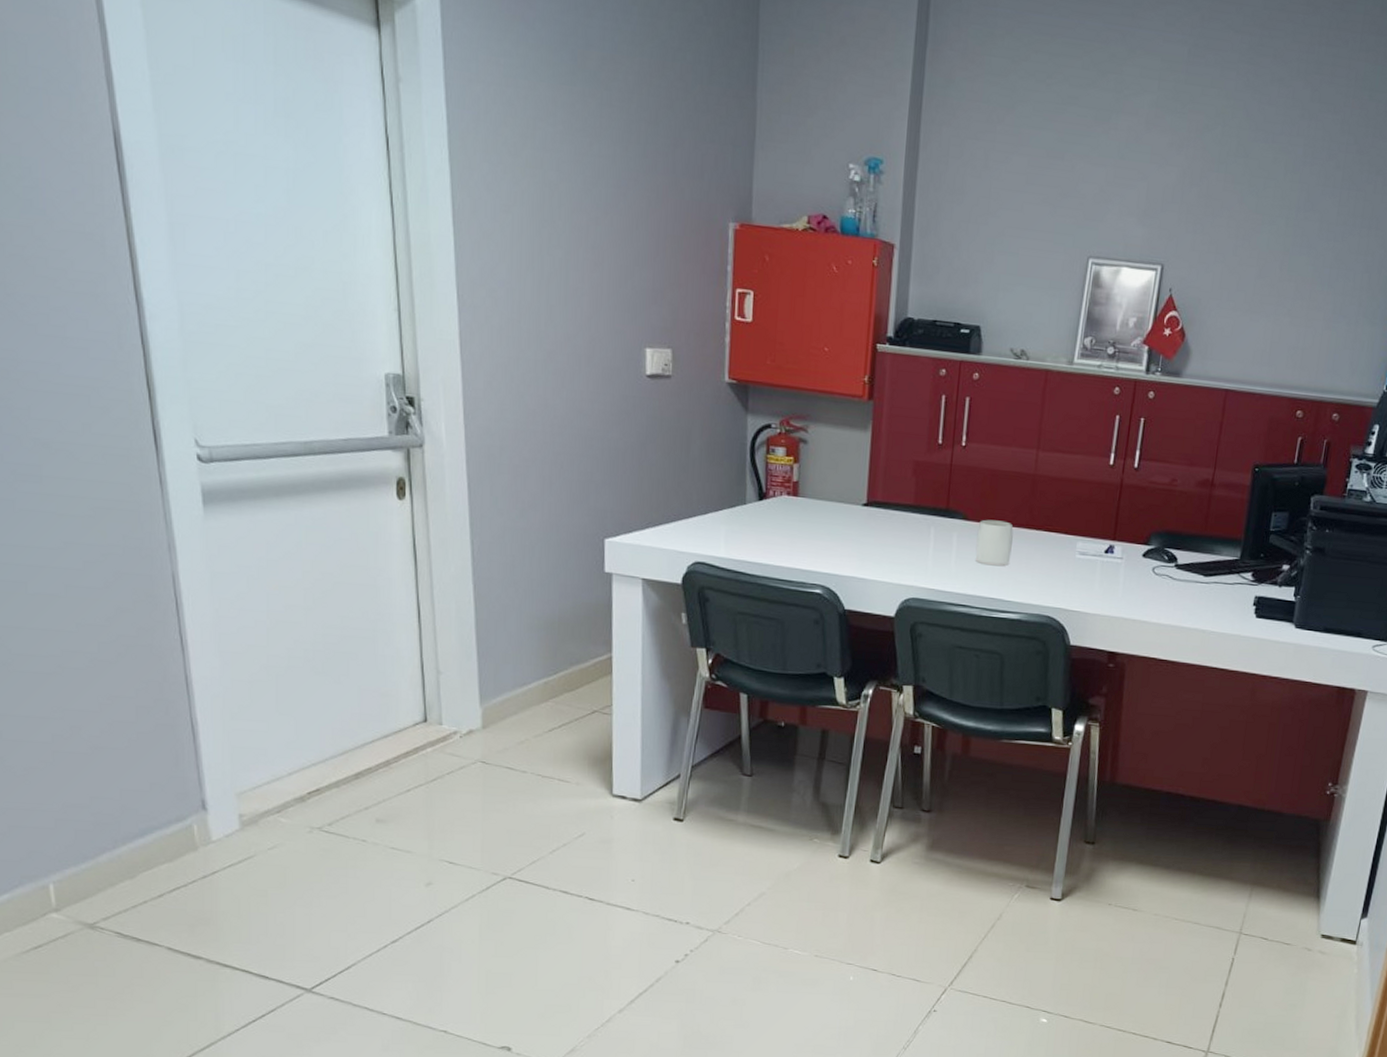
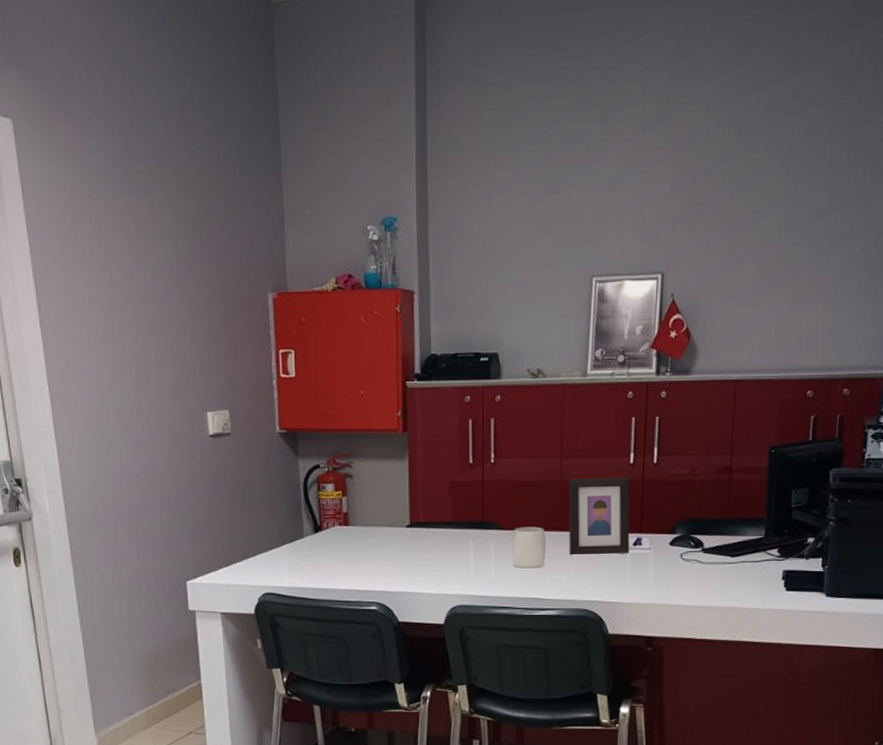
picture frame: none [1036,473,1107,561] -> present [568,477,630,556]

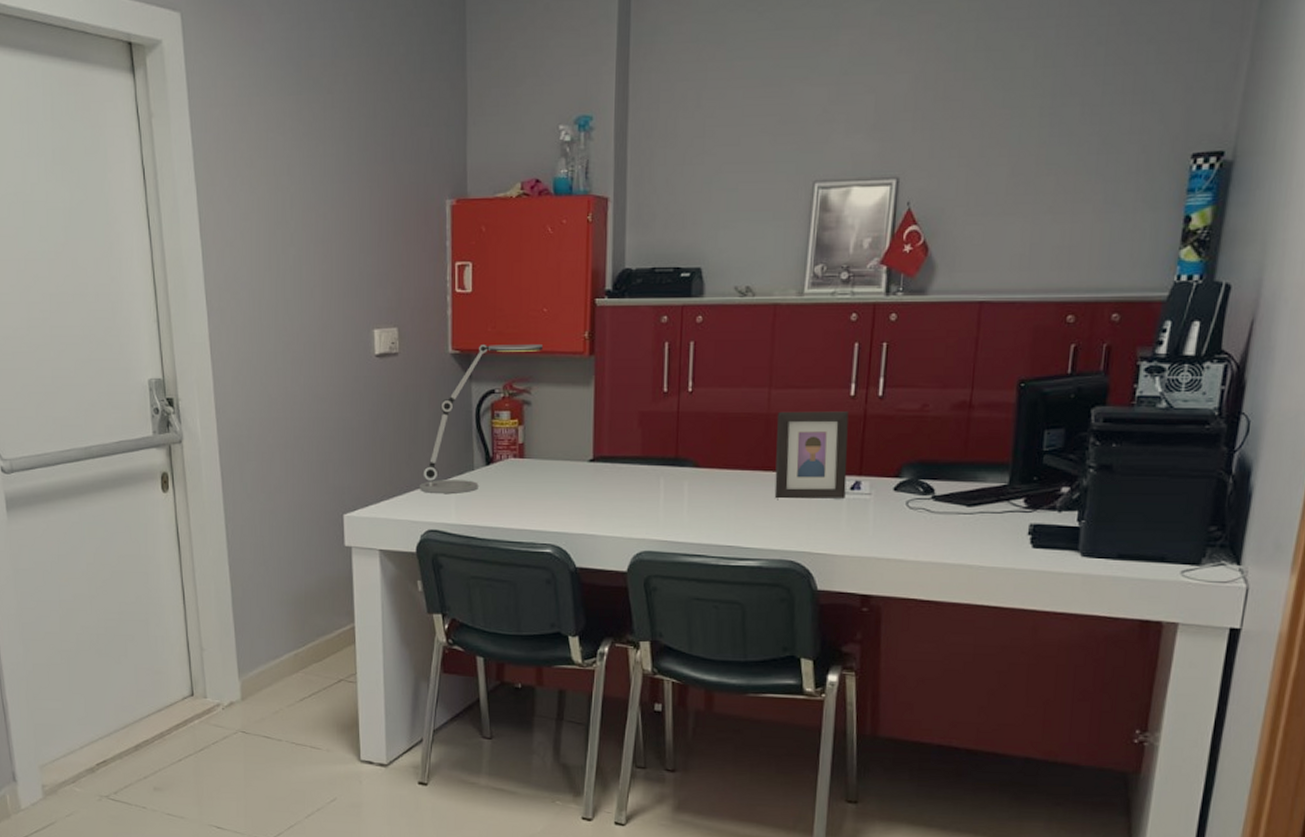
desk lamp: none [254,422,362,560] -> present [419,343,544,493]
mug: present [512,526,546,569] -> none [708,465,748,512]

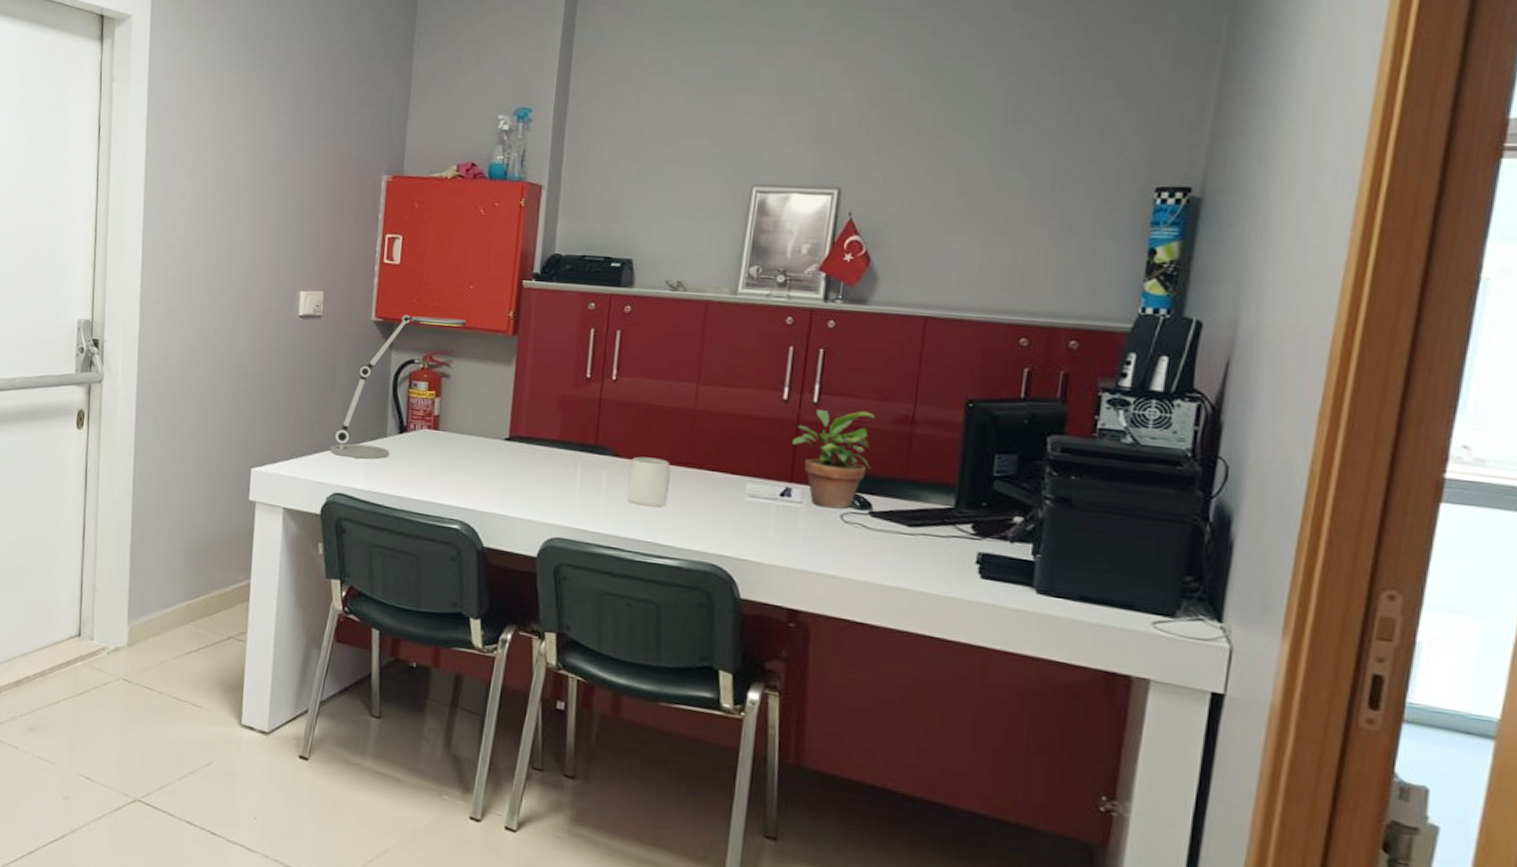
mug: none [708,465,748,512] -> present [627,456,671,507]
picture frame: present [774,411,849,500] -> none [697,408,781,505]
potted plant: none [860,400,936,497] -> present [793,410,875,510]

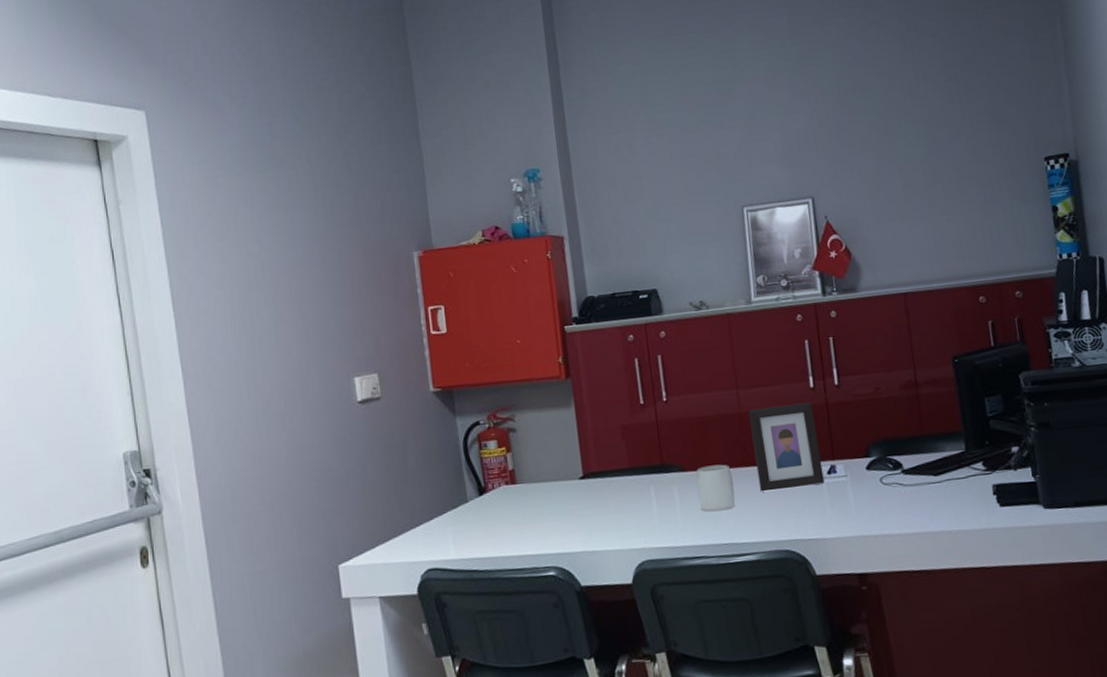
desk lamp: present [329,314,467,460] -> none [413,373,522,532]
picture frame: none [697,408,781,505] -> present [748,402,825,492]
potted plant: present [793,410,875,510] -> none [826,383,894,476]

